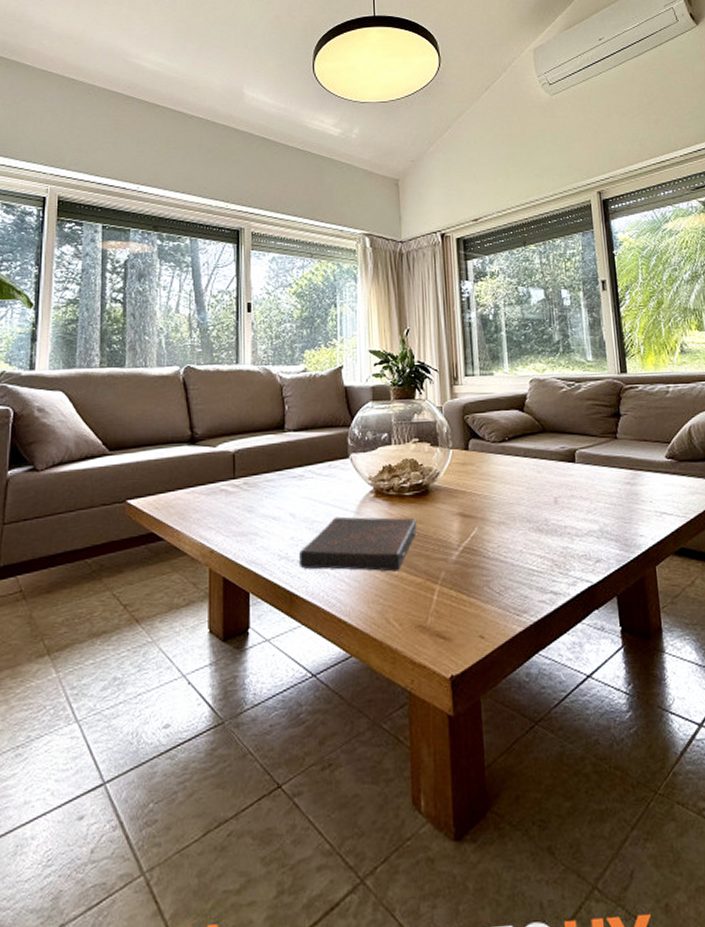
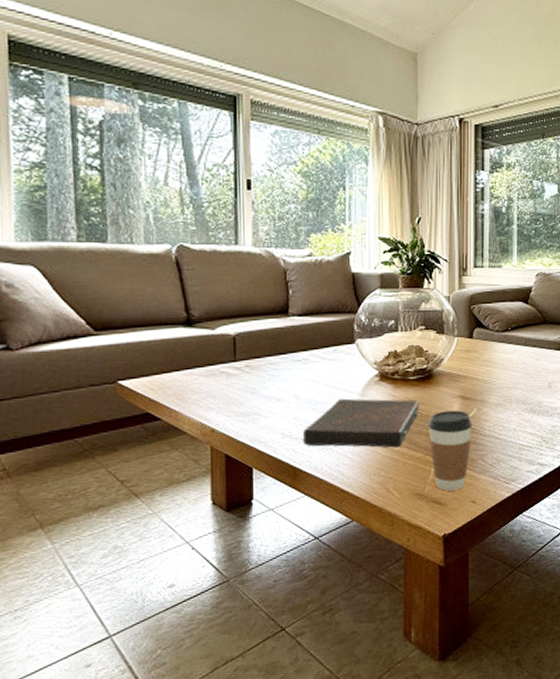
coffee cup: none [427,530,475,623] -> present [428,410,473,491]

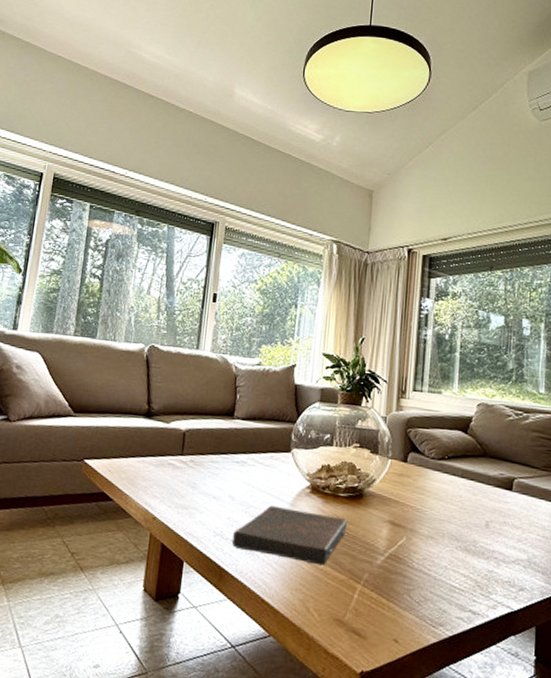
coffee cup: present [428,410,473,491] -> none [354,534,401,624]

